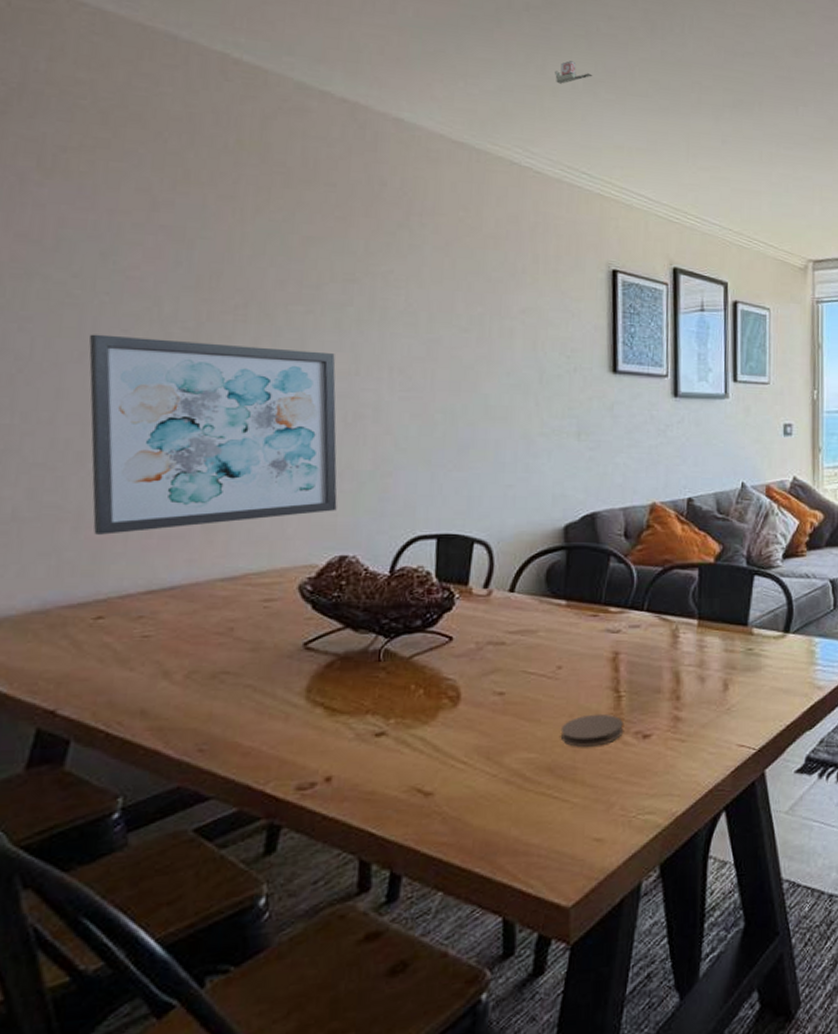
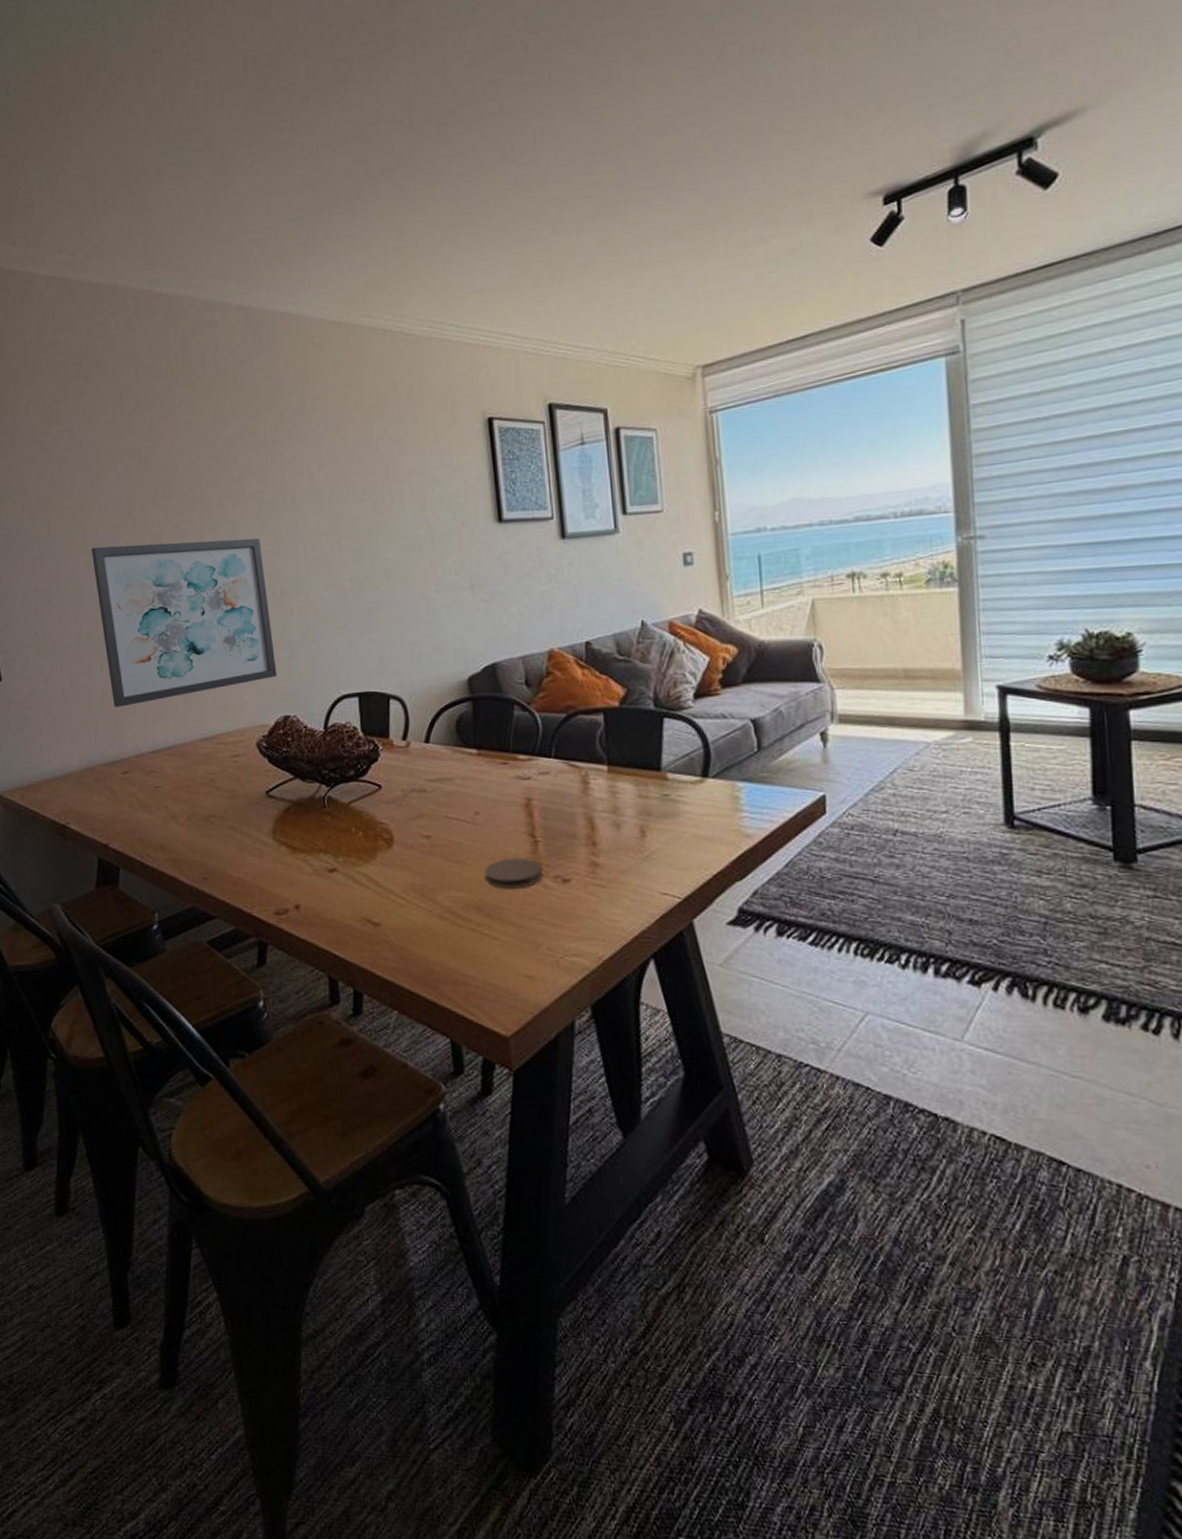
tape dispenser: present [555,61,593,84] -> none [414,213,449,240]

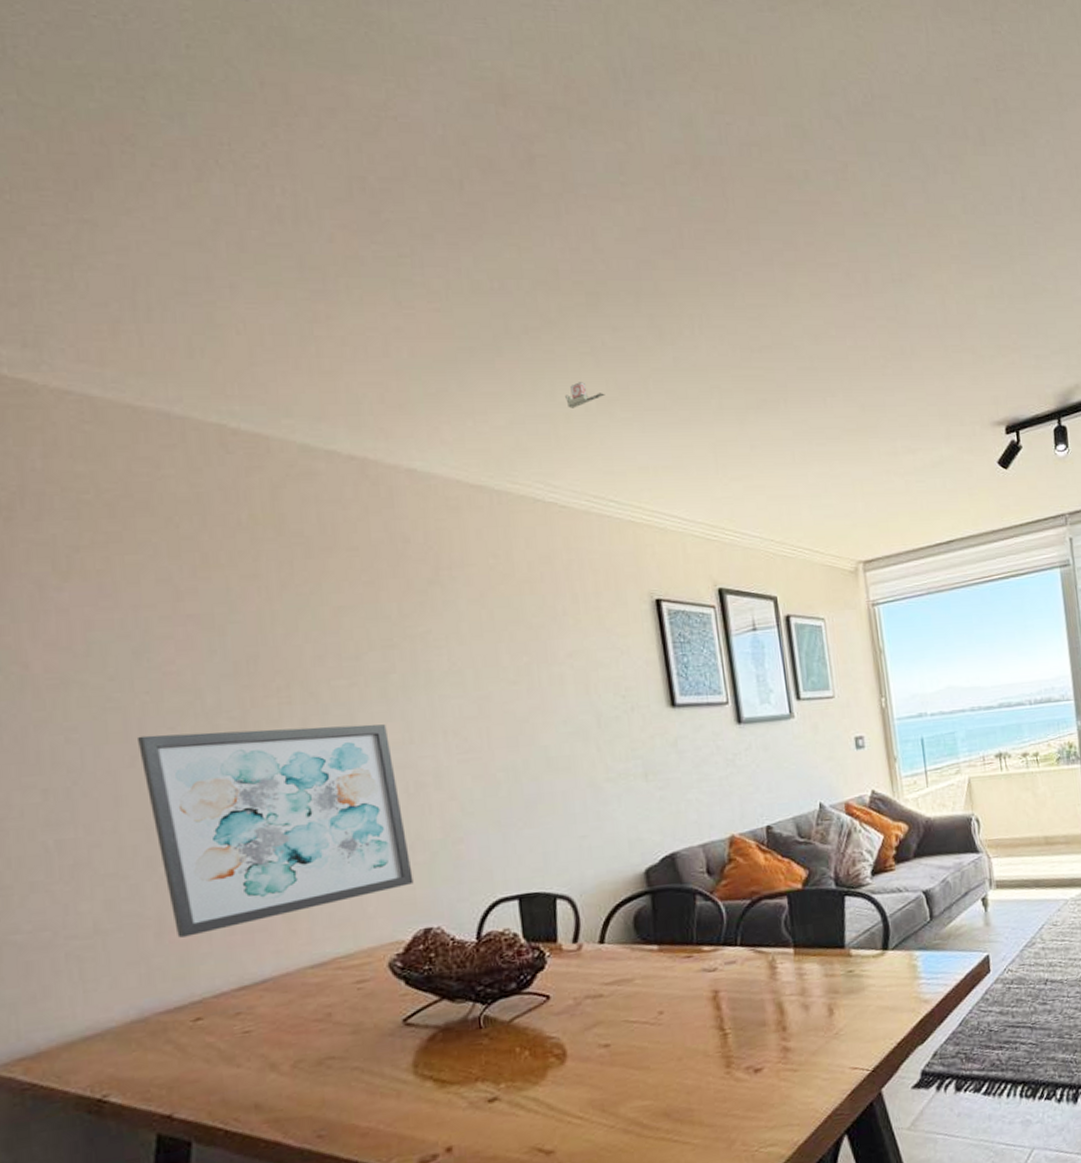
tape dispenser: none [414,213,449,240] -> present [565,382,605,408]
coaster: present [484,857,543,888] -> none [671,1053,734,1089]

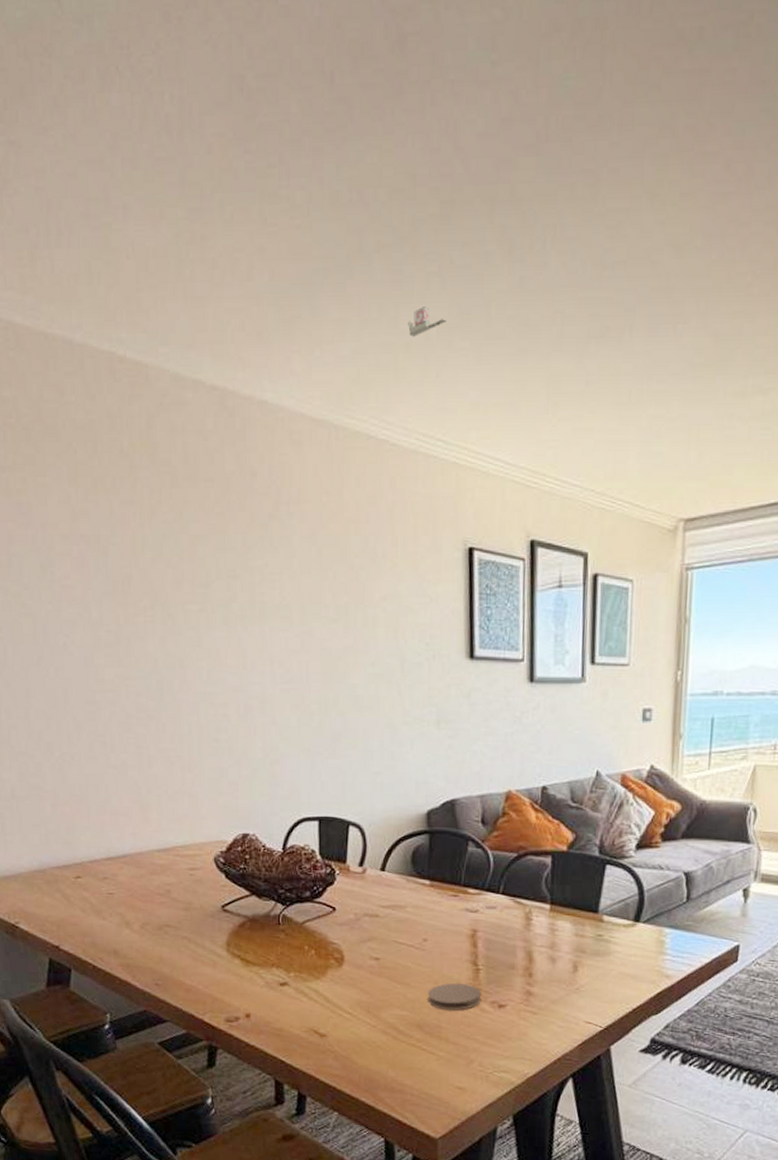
wall art: present [136,724,414,938] -> none [42,640,237,811]
coaster: none [671,1053,734,1089] -> present [427,982,481,1010]

